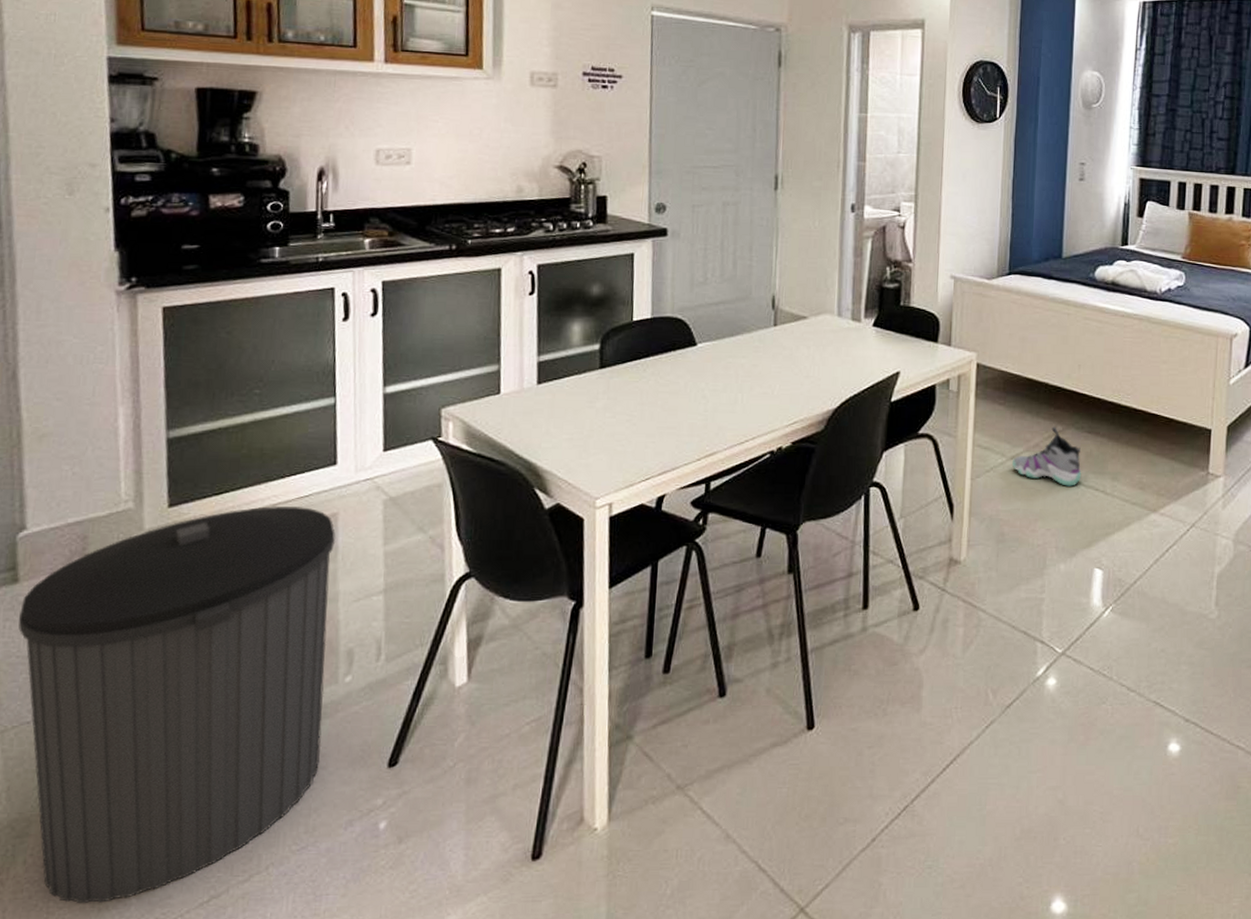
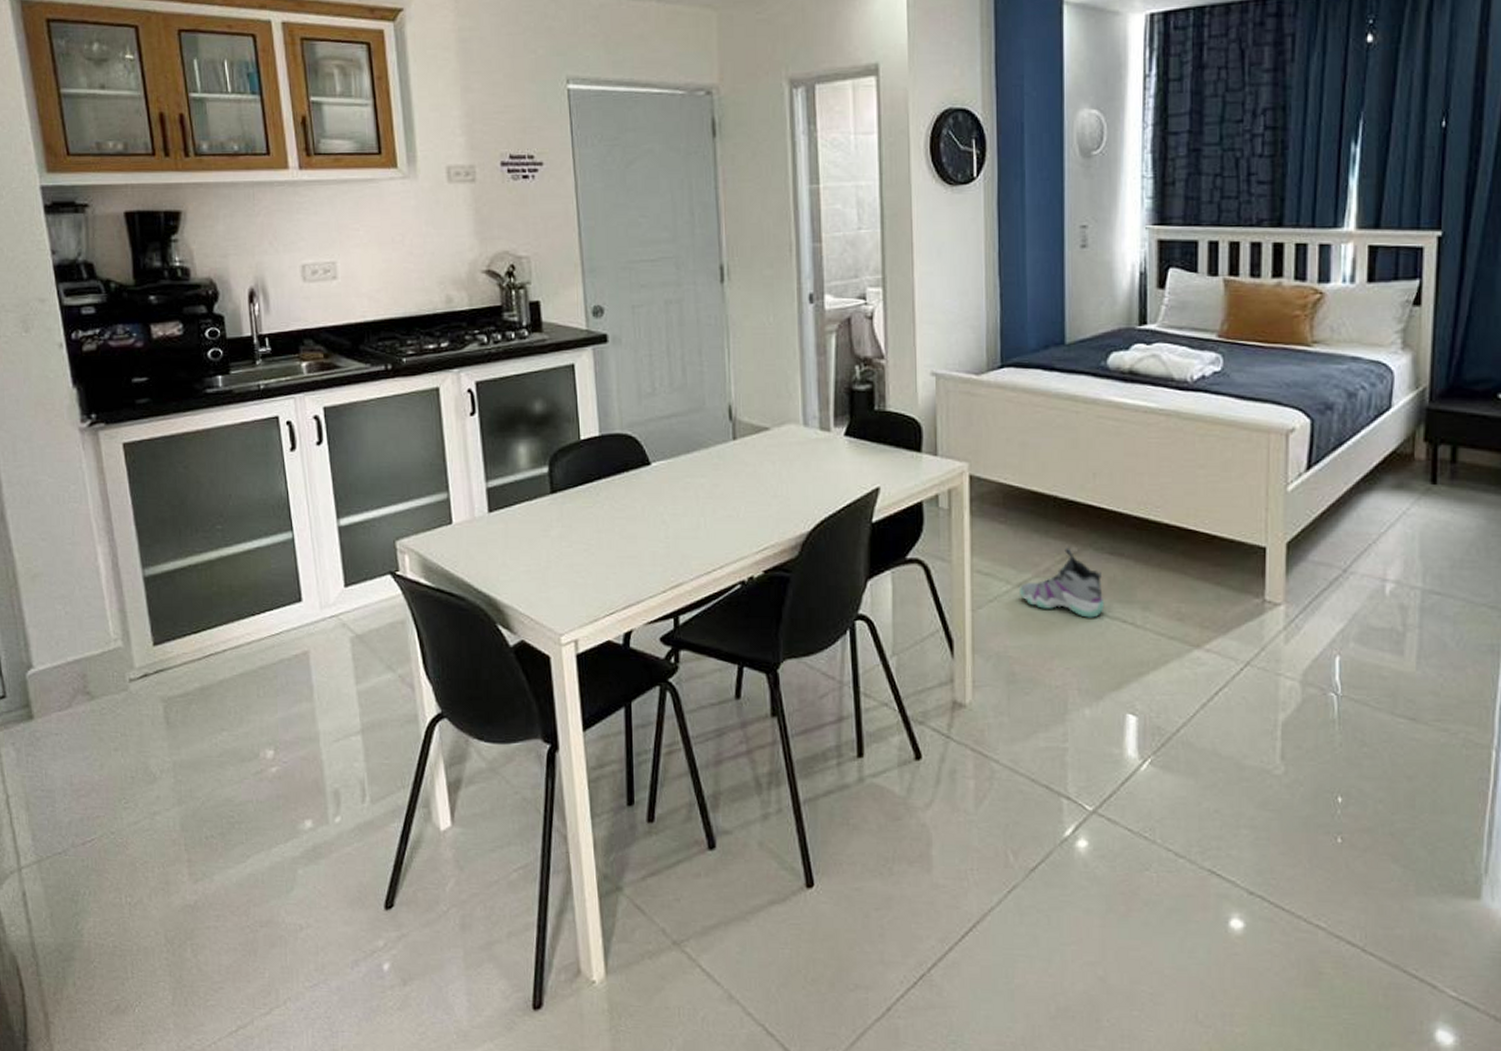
trash can: present [18,506,336,903] -> none [38,644,321,1026]

